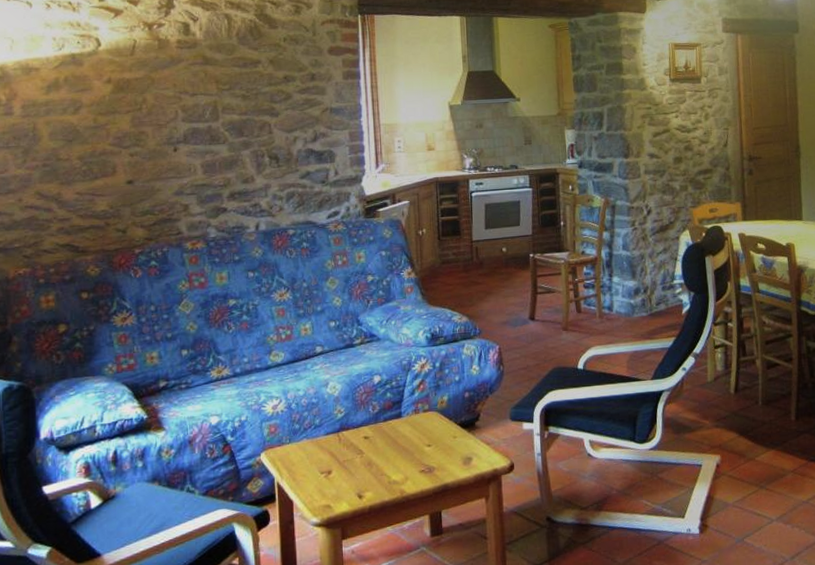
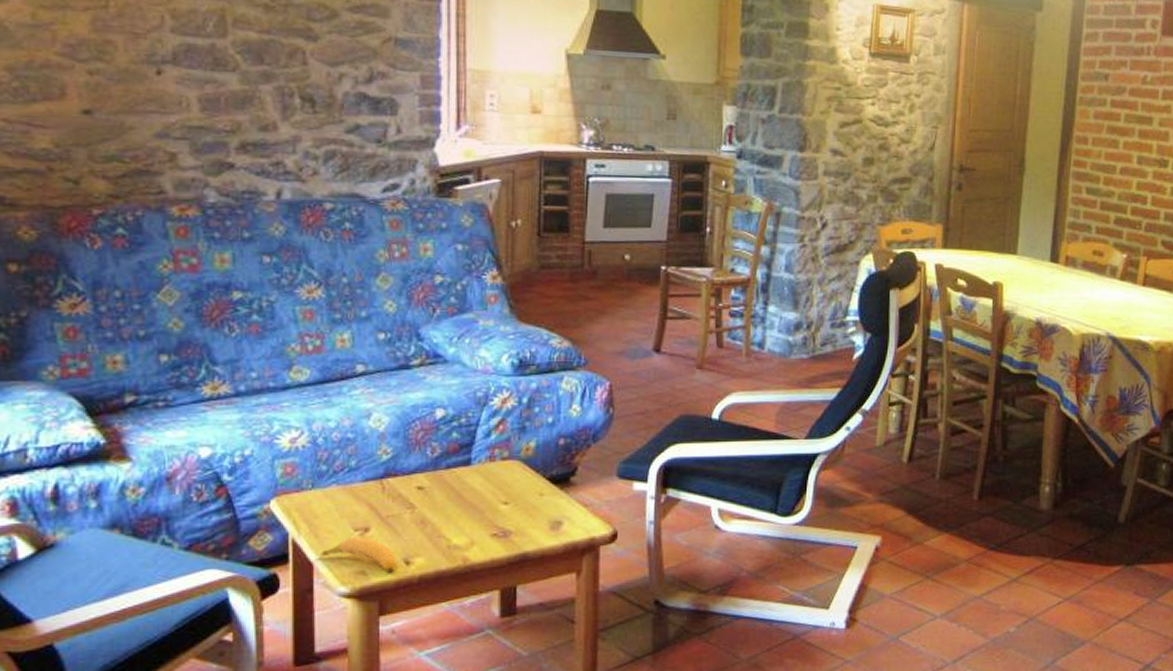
banana: none [298,478,353,505] -> present [321,537,397,573]

